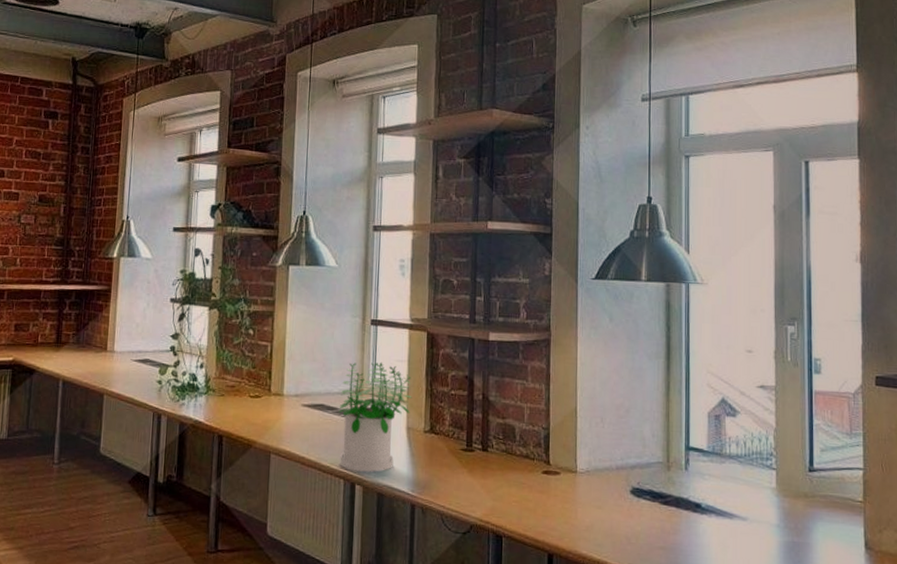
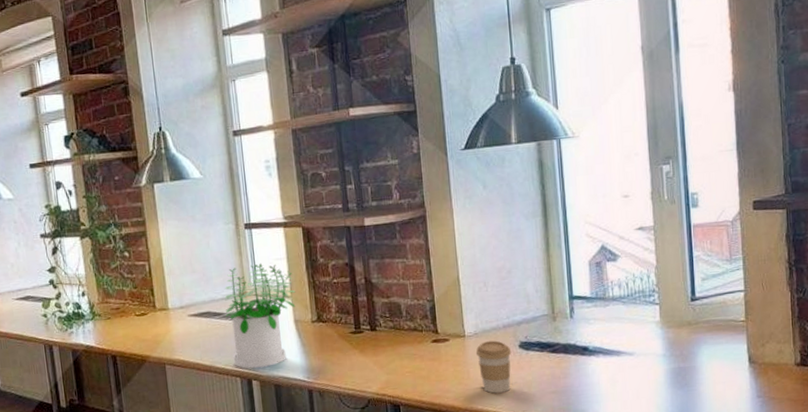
coffee cup: none [585,481,622,540] -> present [475,340,512,394]

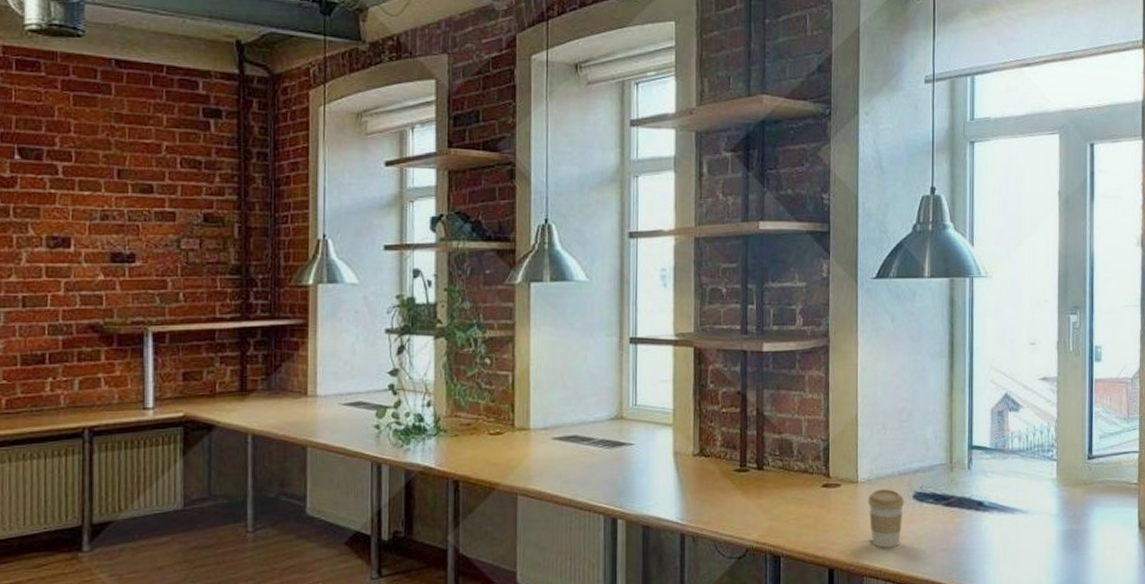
potted plant: present [225,263,296,369] -> none [595,383,679,505]

